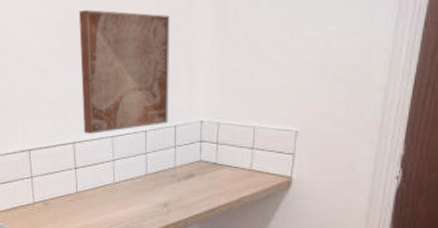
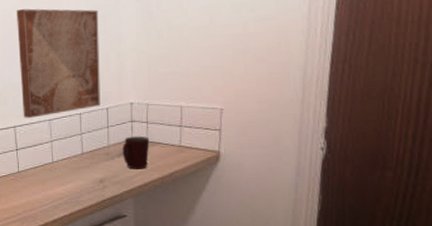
mug: none [189,157,219,194] -> present [122,136,150,169]

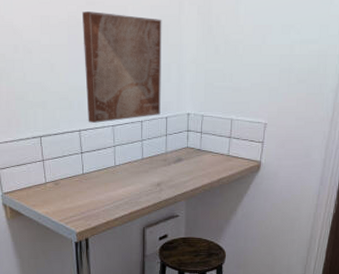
mug: present [122,136,150,169] -> none [178,144,203,175]

